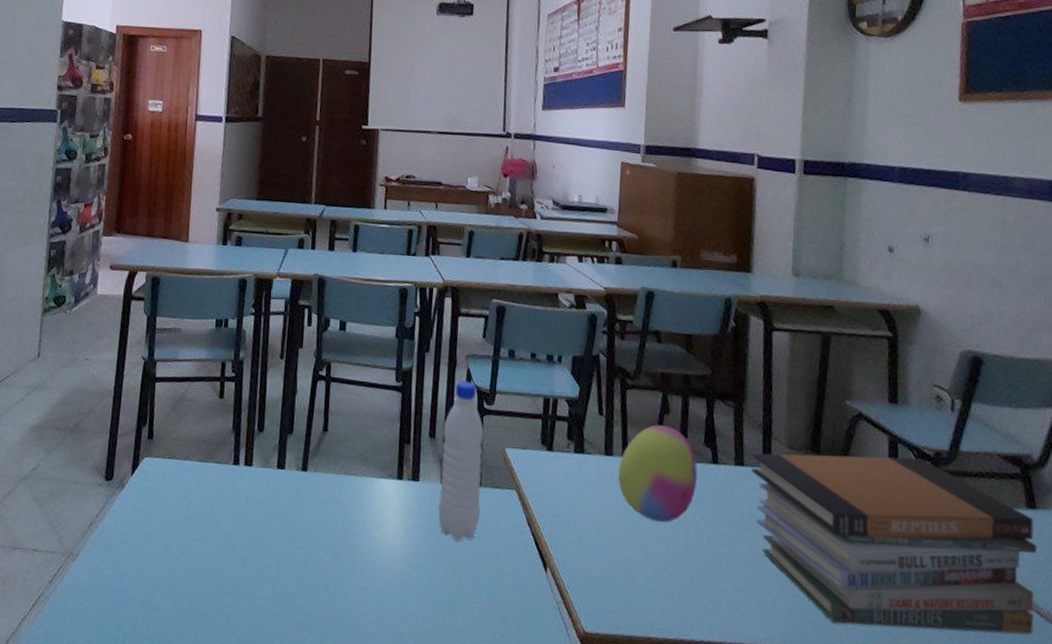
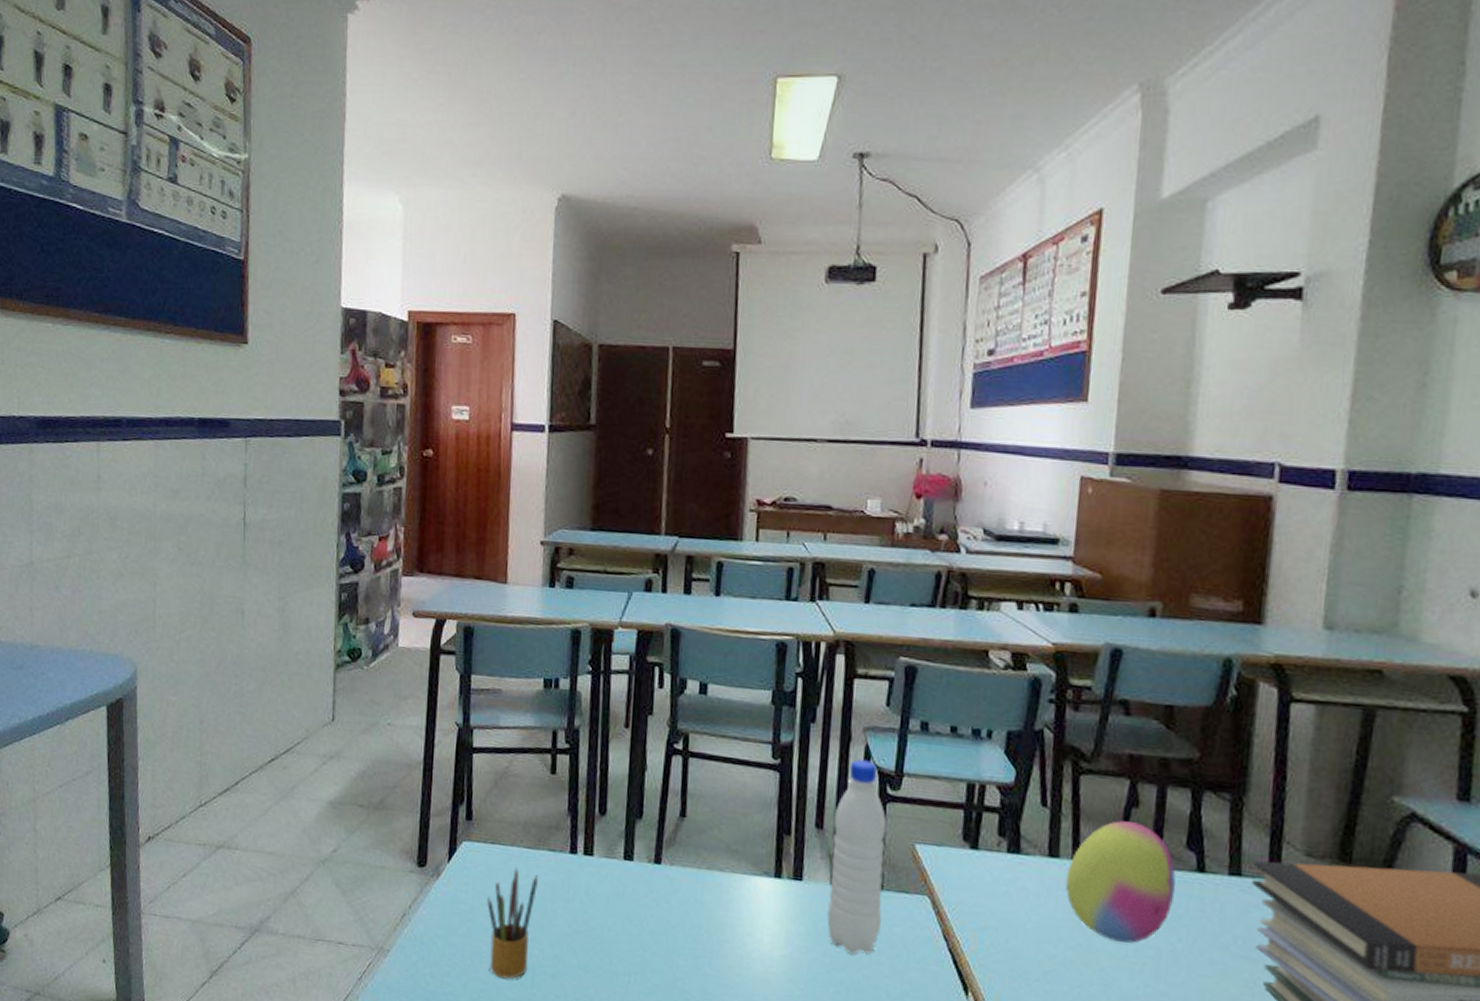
pencil box: none [163,477,206,576] -> present [487,867,538,979]

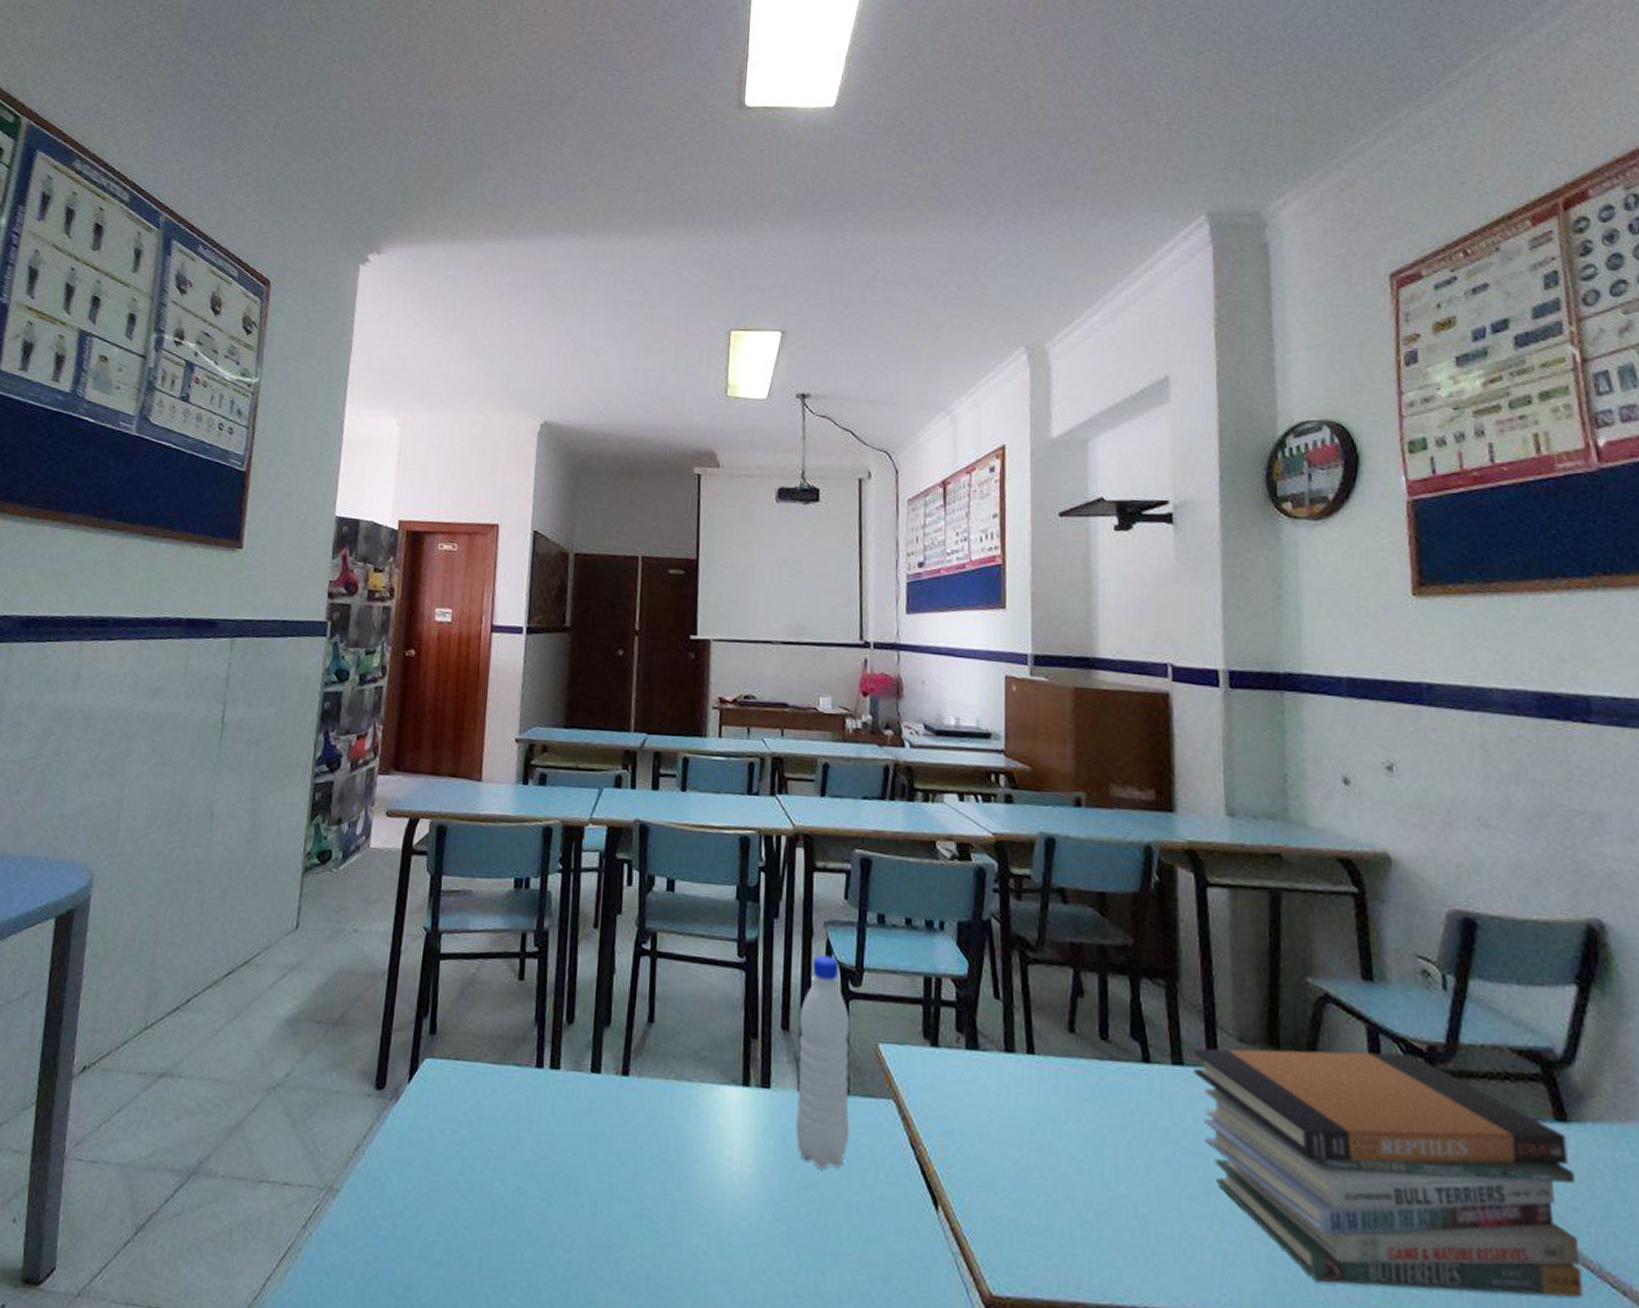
pencil box: present [487,867,538,979] -> none [447,1085,502,1218]
decorative egg: present [1065,821,1176,944] -> none [1022,1011,1126,1143]

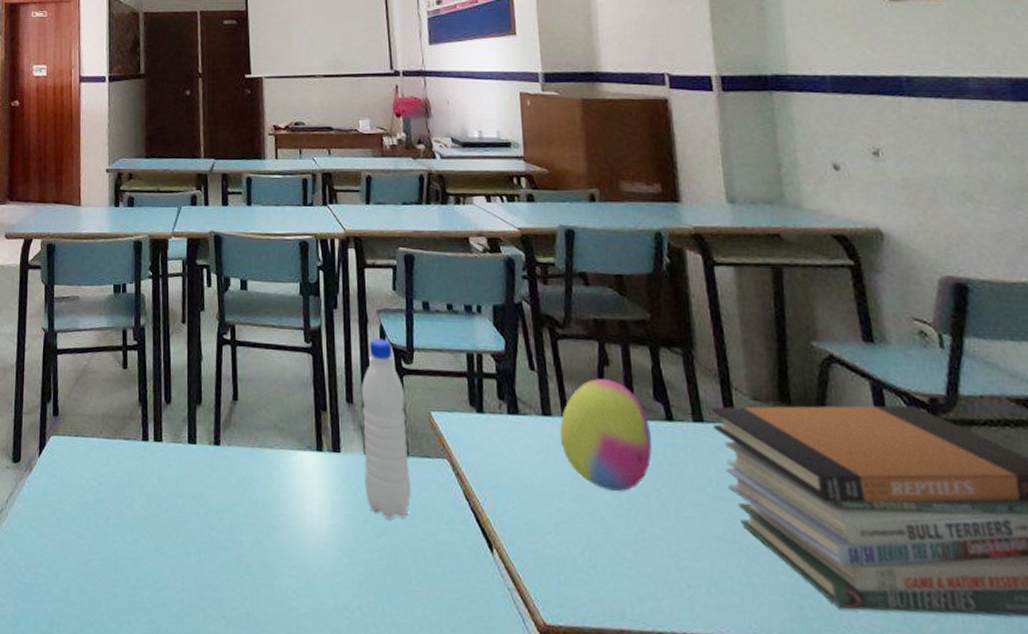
decorative egg: none [1022,1011,1126,1143] -> present [559,379,652,491]

